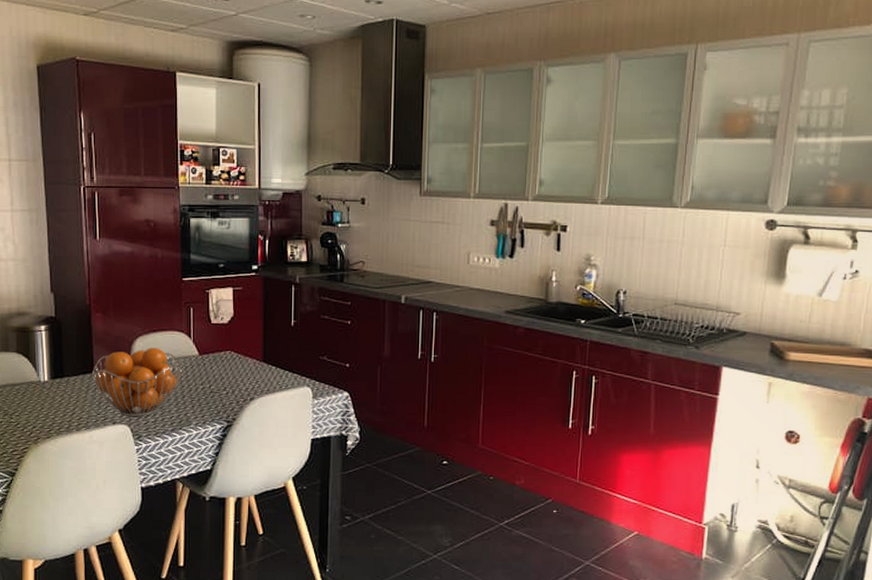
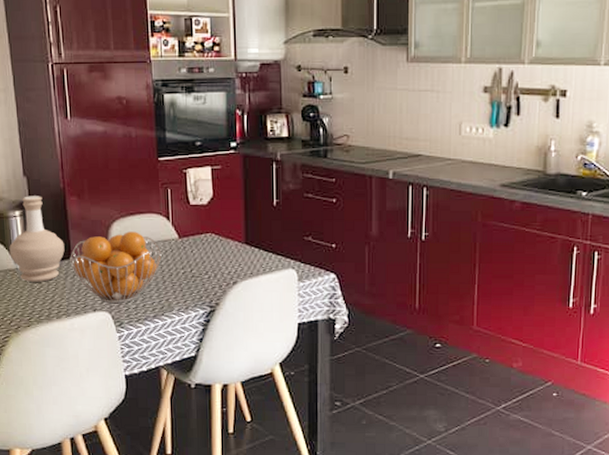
bottle: none [33,311,87,395] -> present [9,196,65,282]

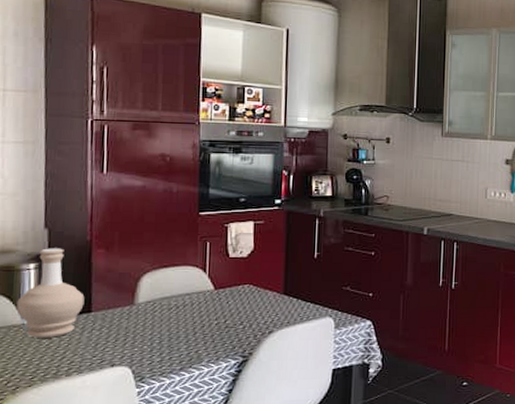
fruit basket: present [69,231,162,304] -> none [88,284,195,358]

